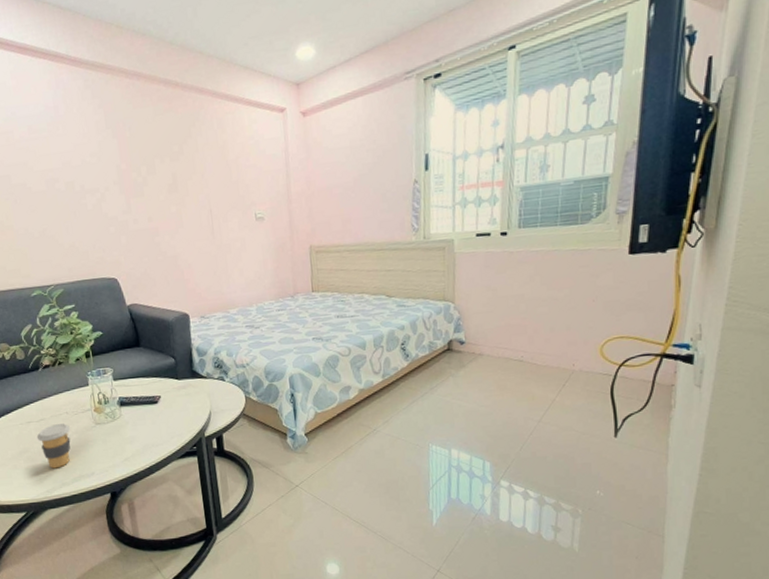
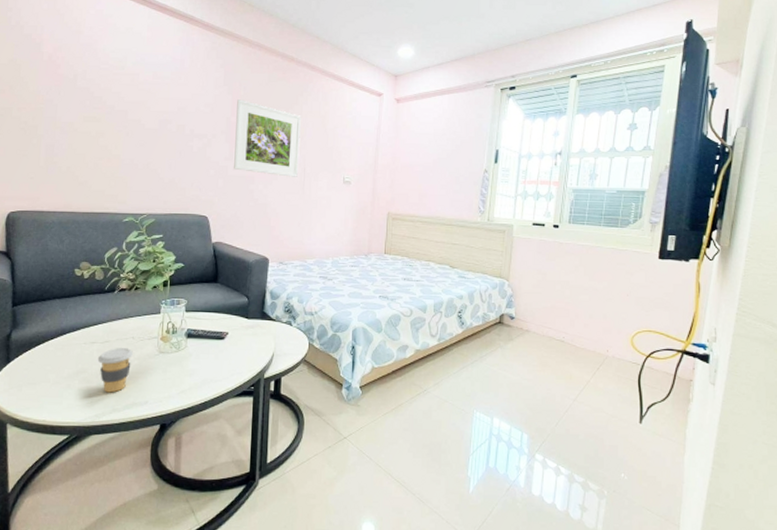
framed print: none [124,142,205,223] -> present [234,99,301,177]

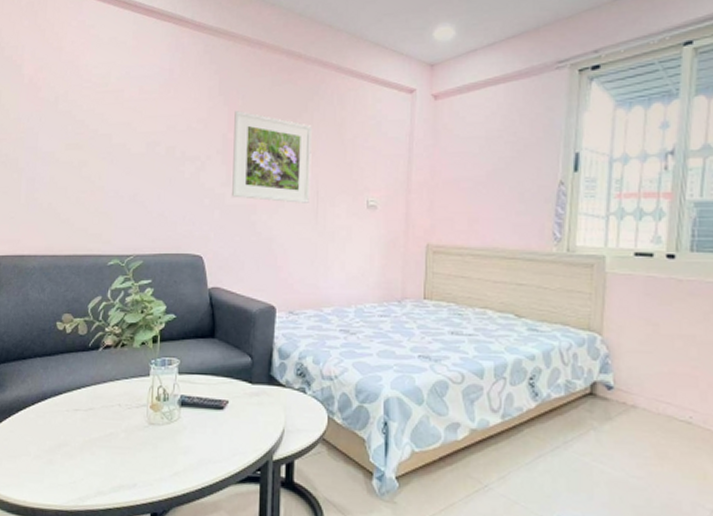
coffee cup: present [97,348,133,393] -> none [81,417,119,472]

